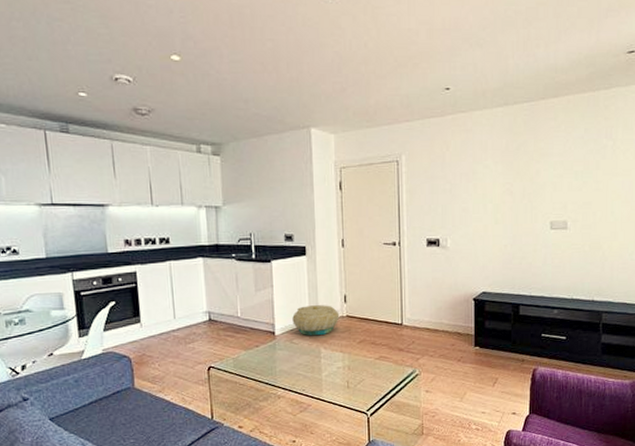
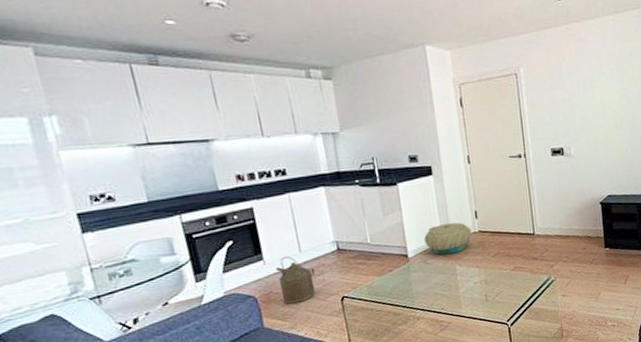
watering can: none [151,322,186,368] -> present [276,256,315,304]

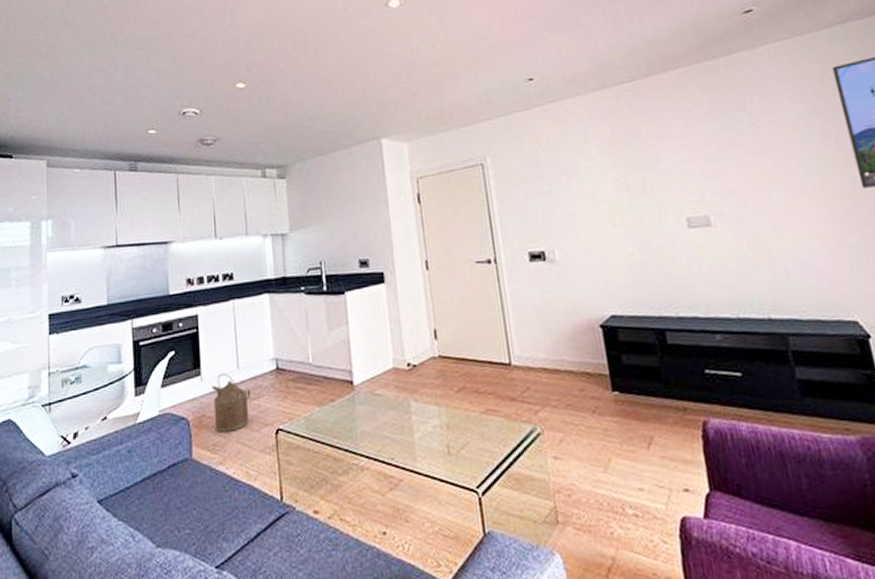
basket: present [424,222,472,255] -> none [373,343,431,385]

